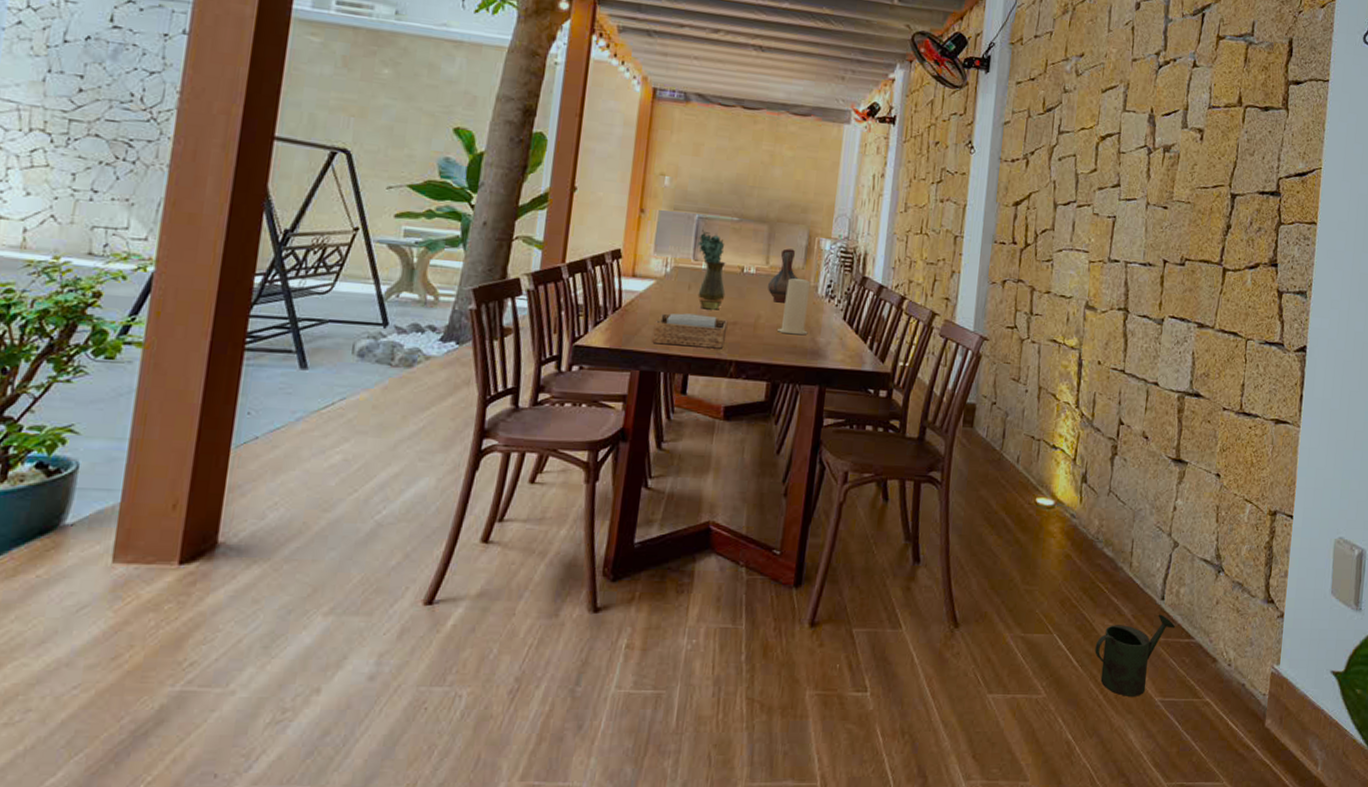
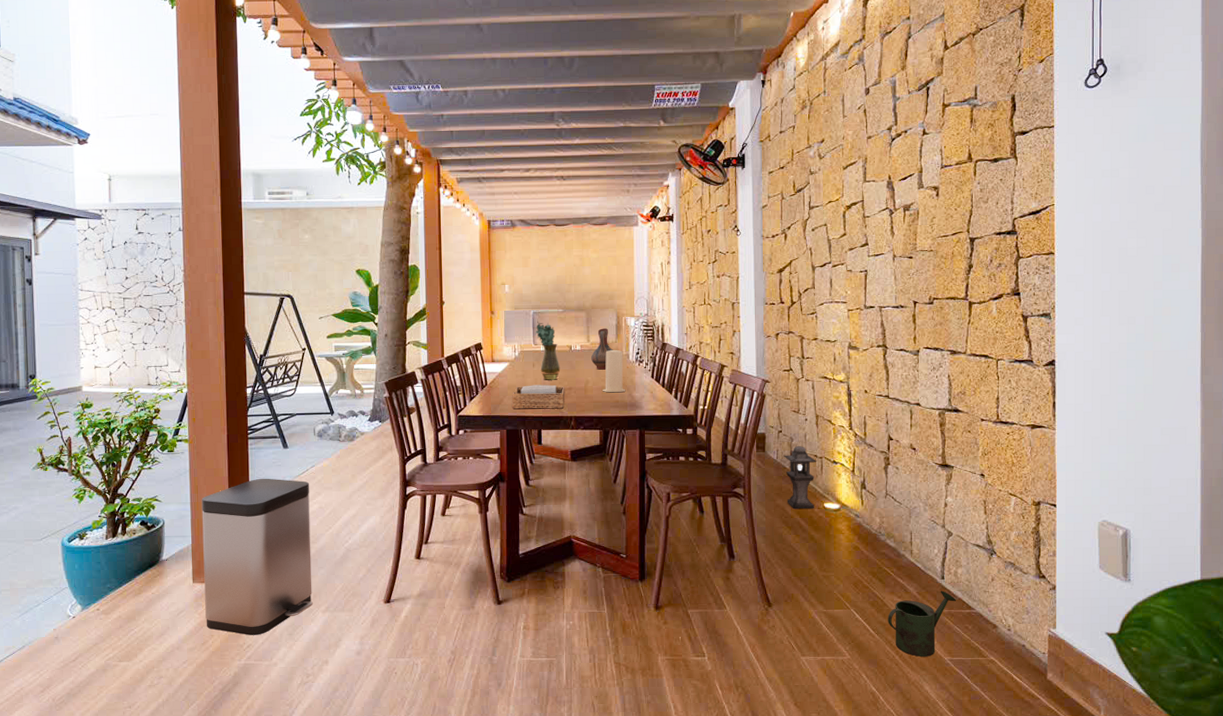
pedal bin: none [125,410,333,647] -> present [201,478,313,635]
lantern: none [992,423,1034,503] -> present [783,446,817,509]

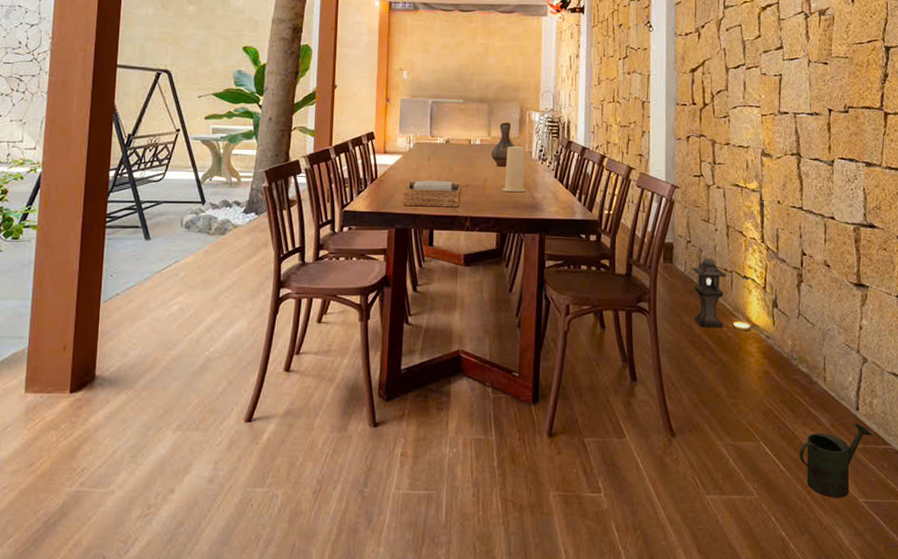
pedal bin: present [201,478,313,635] -> none [35,273,170,457]
vase: present [535,321,561,380] -> none [433,111,458,176]

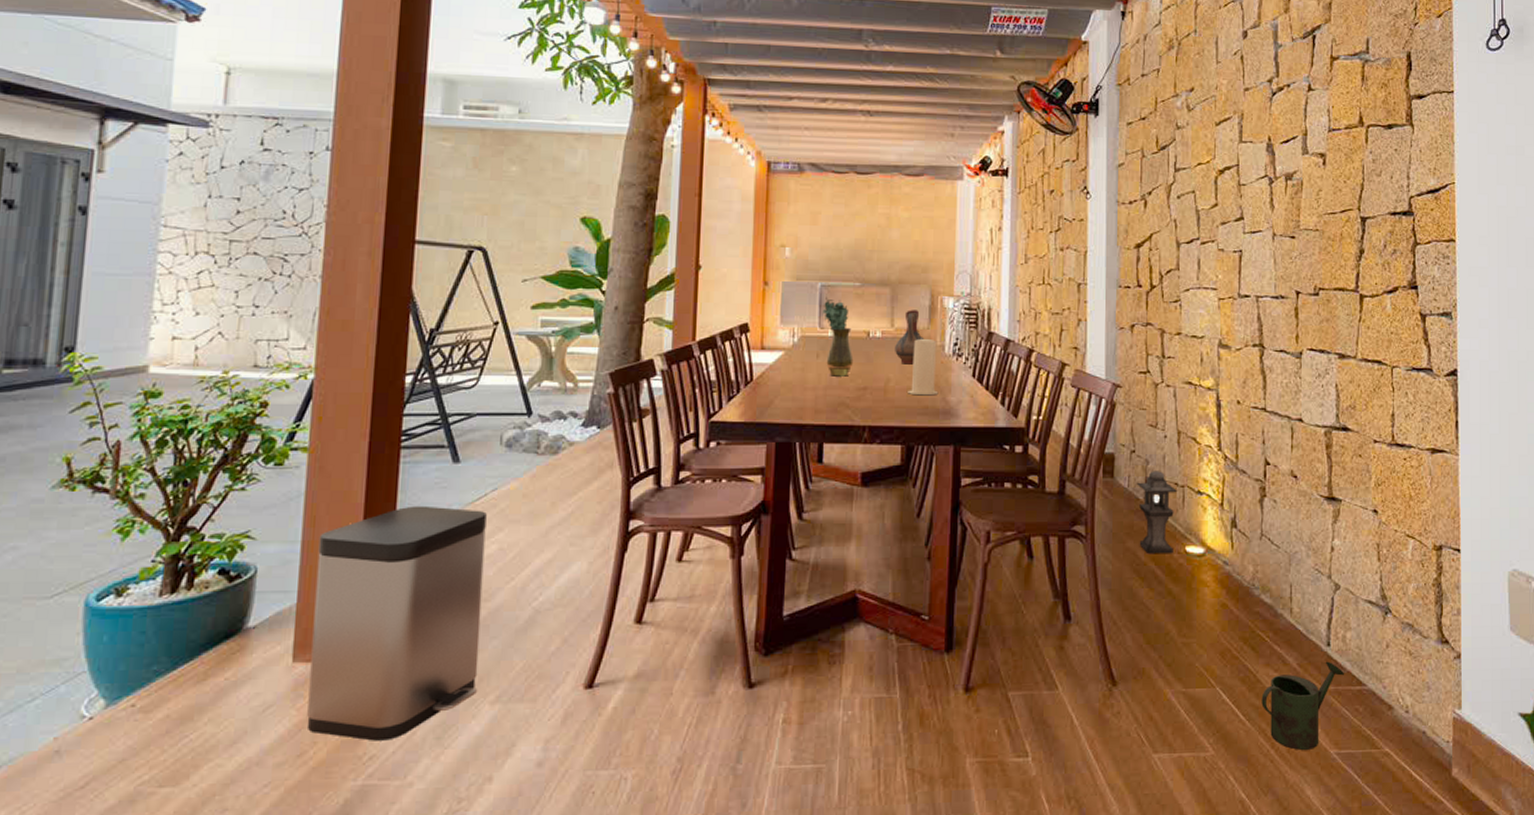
pedal bin: none [35,273,170,457] -> present [307,505,487,741]
napkin holder: present [402,180,462,208] -> none [784,382,858,415]
vase: none [433,111,458,176] -> present [822,297,854,377]

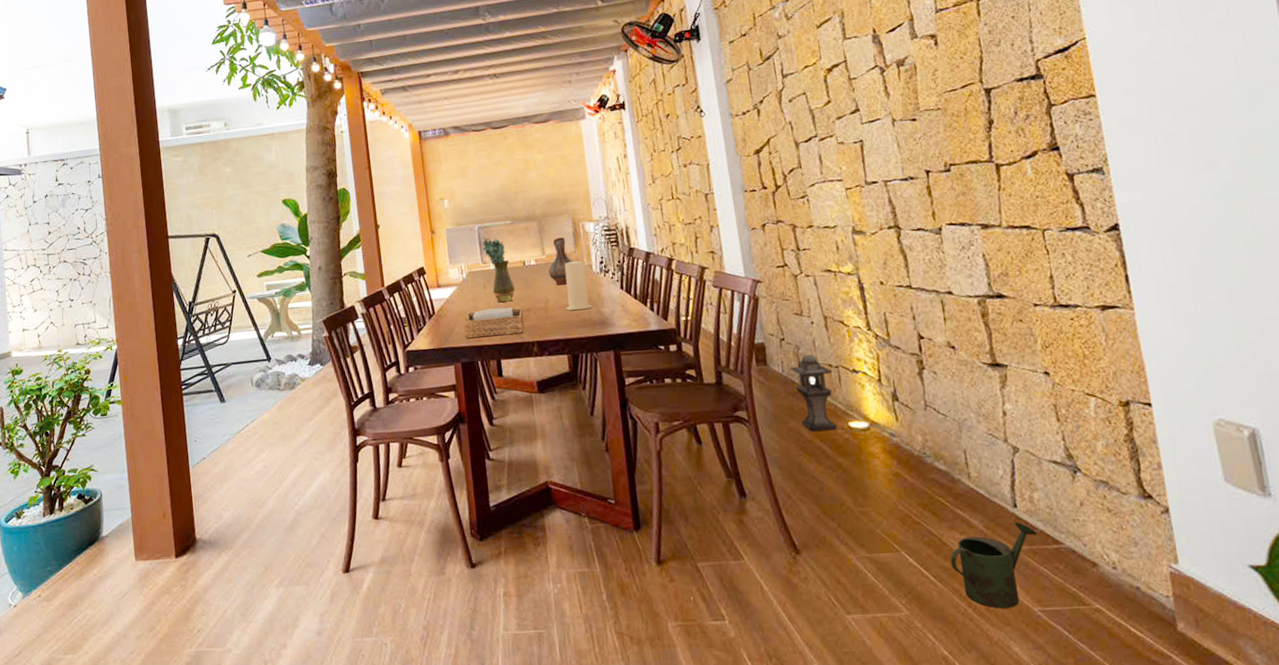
pedal bin: present [307,505,487,741] -> none [138,437,265,618]
napkin holder: none [784,382,858,415] -> present [463,306,525,339]

